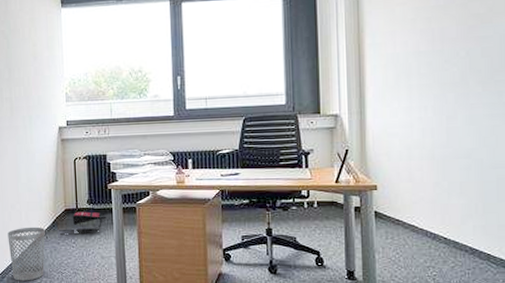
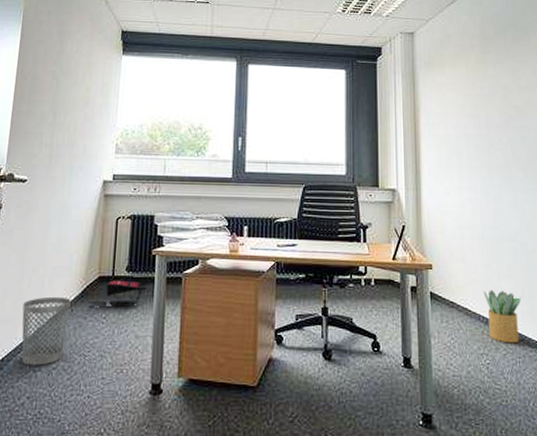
potted plant: none [432,206,474,257] -> present [483,289,522,344]

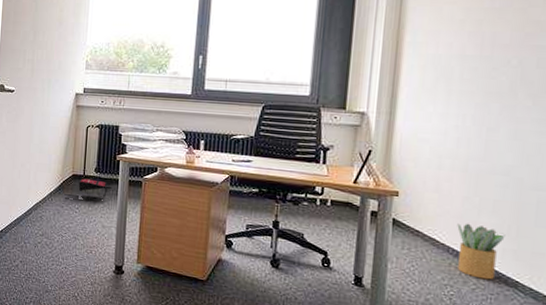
wastebasket: present [21,296,71,366] -> none [14,187,51,240]

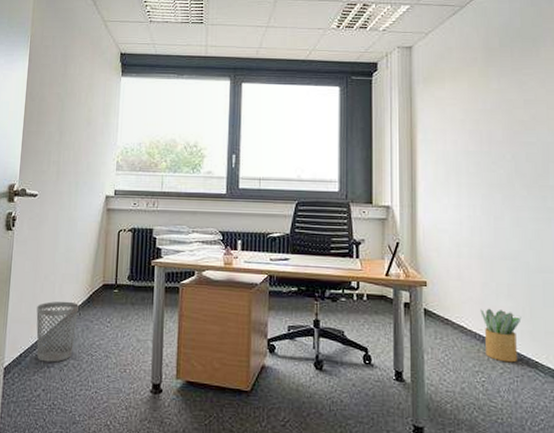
wastebasket: none [14,187,51,240] -> present [36,301,79,363]
backpack: present [64,178,112,201] -> none [93,288,147,313]

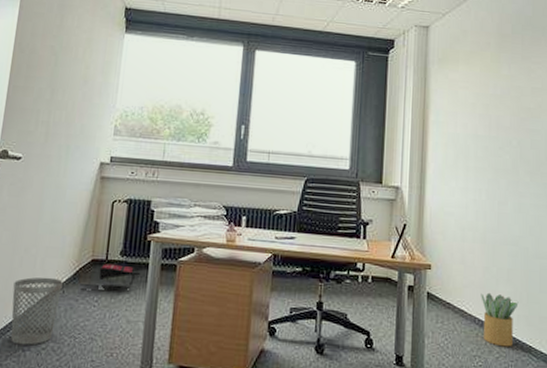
backpack: none [93,288,147,313] -> present [79,263,141,291]

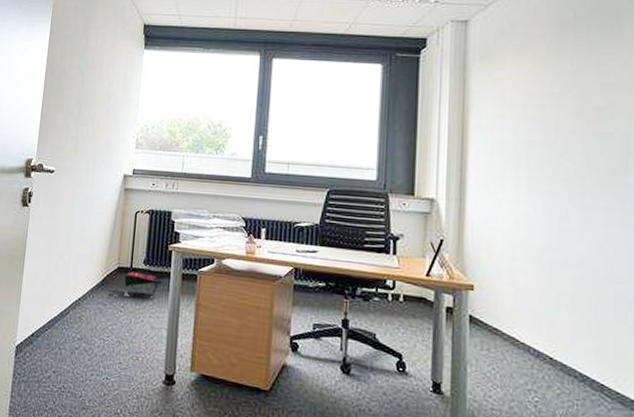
wastebasket: present [11,277,63,346] -> none [48,282,92,345]
potted plant: present [481,292,519,347] -> none [536,319,586,384]

